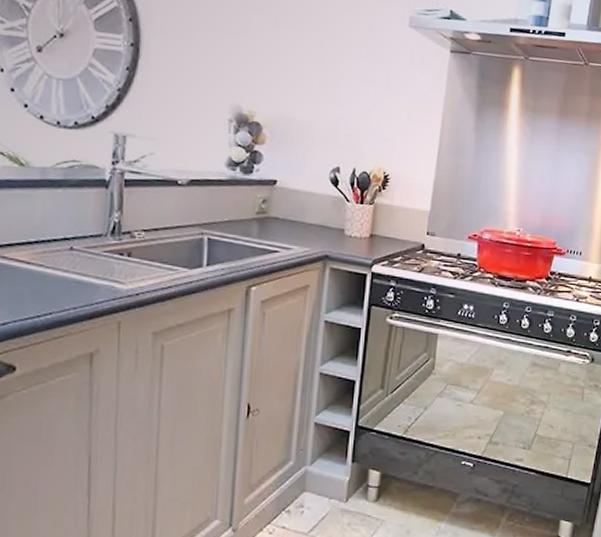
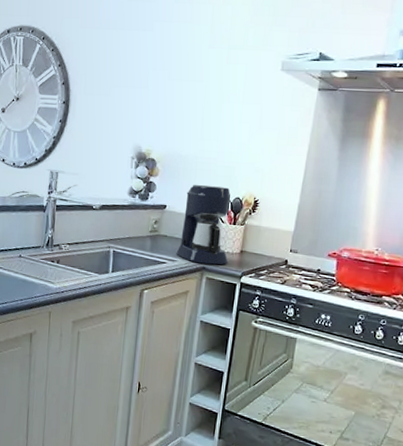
coffee maker: none [291,154,356,252] -> present [176,184,230,265]

